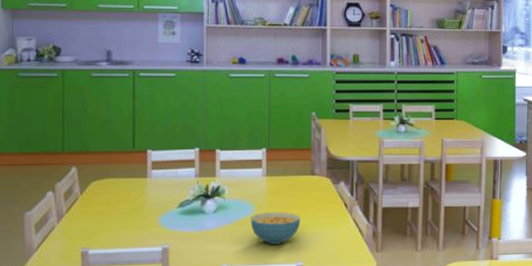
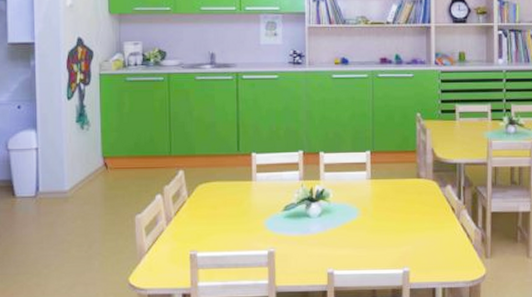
cereal bowl: present [250,212,301,245] -> none [355,216,407,249]

